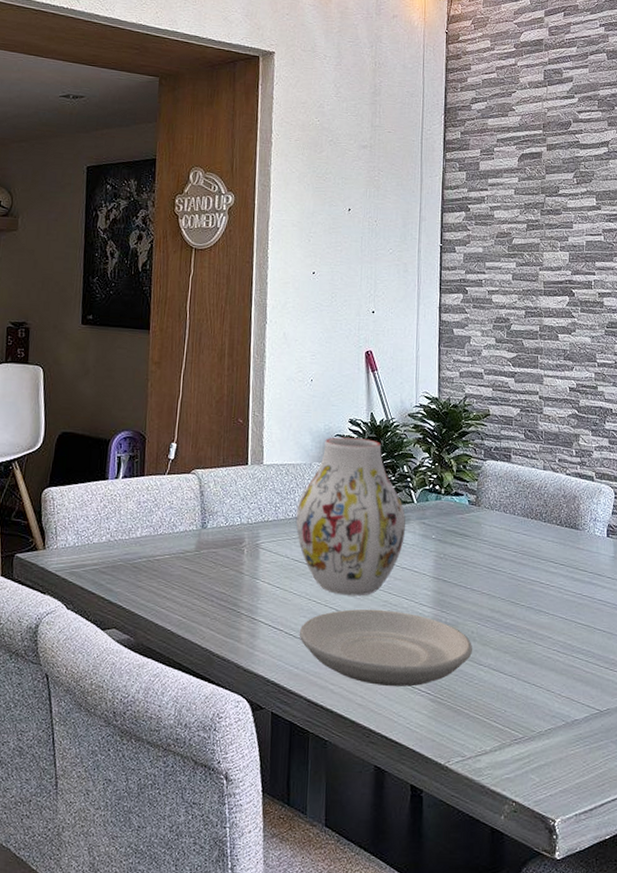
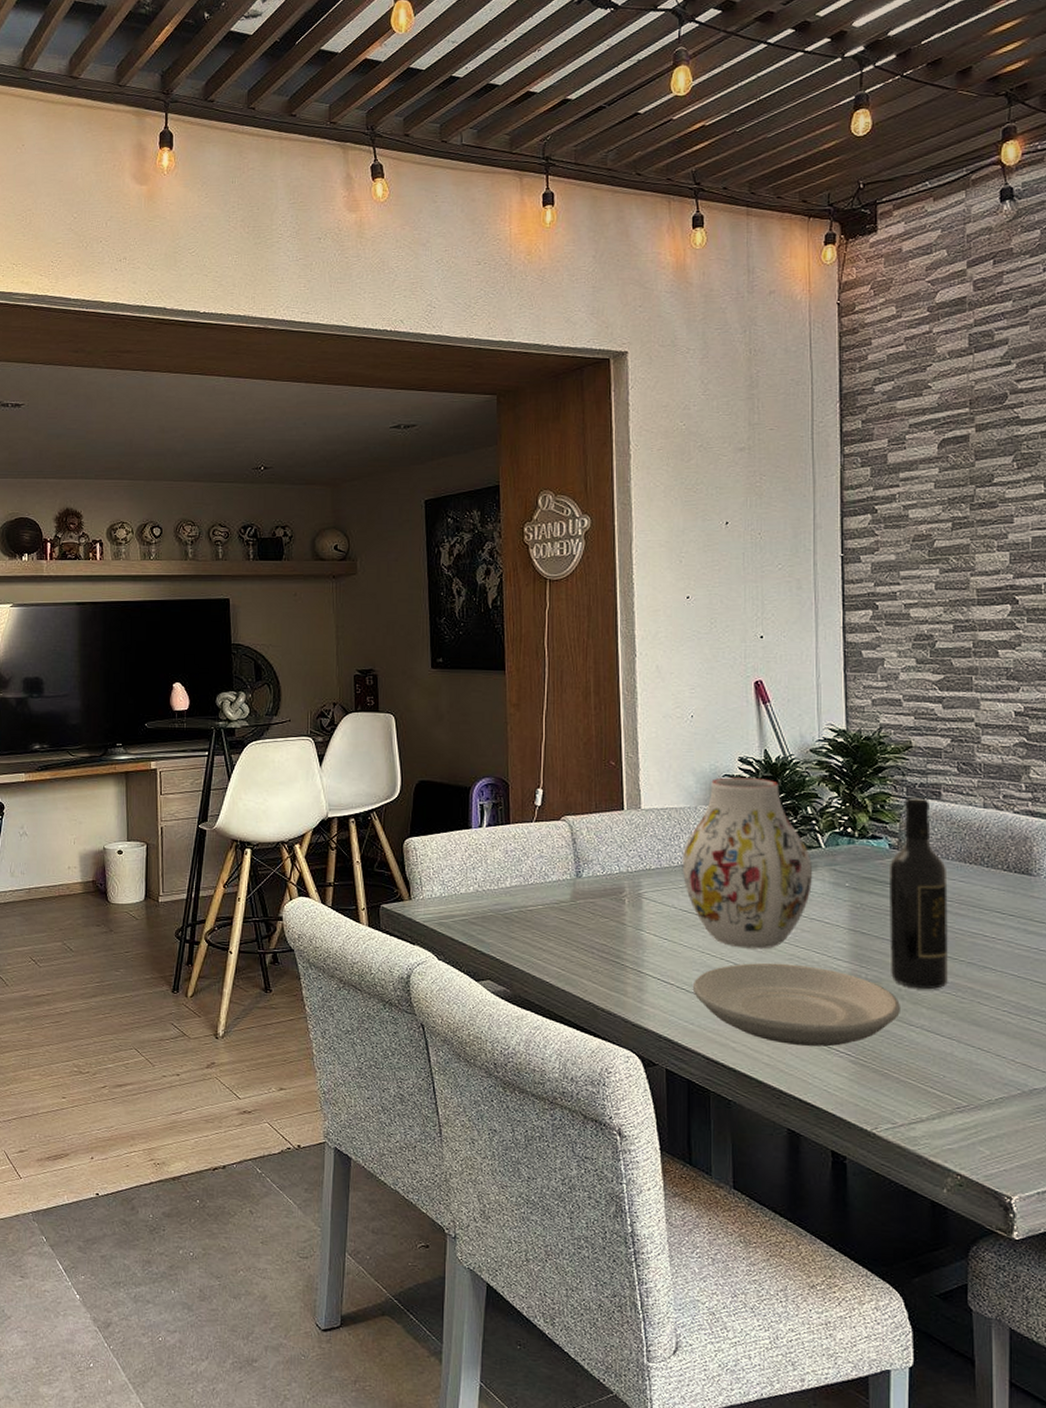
wine bottle: none [466,459,514,631] -> present [890,797,948,989]

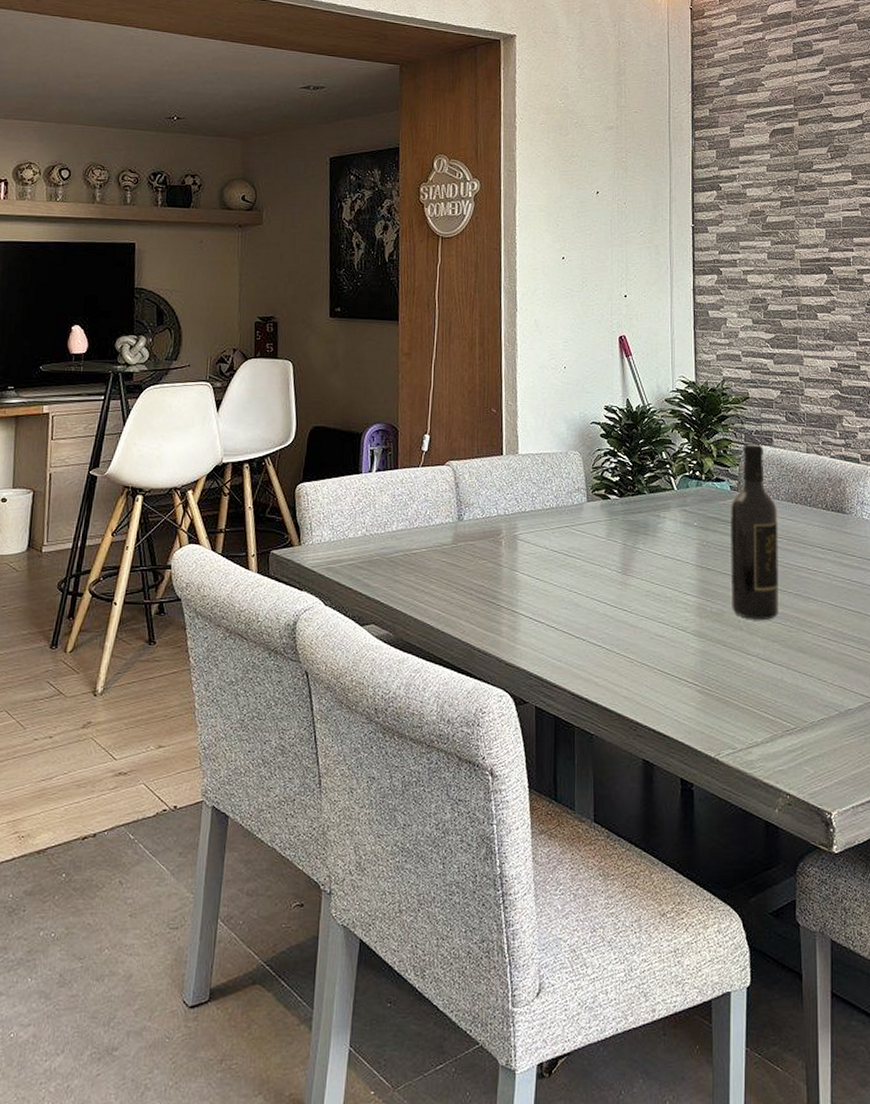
vase: present [682,777,812,949] -> none [553,424,666,587]
plate: present [692,962,900,1047] -> none [560,599,739,678]

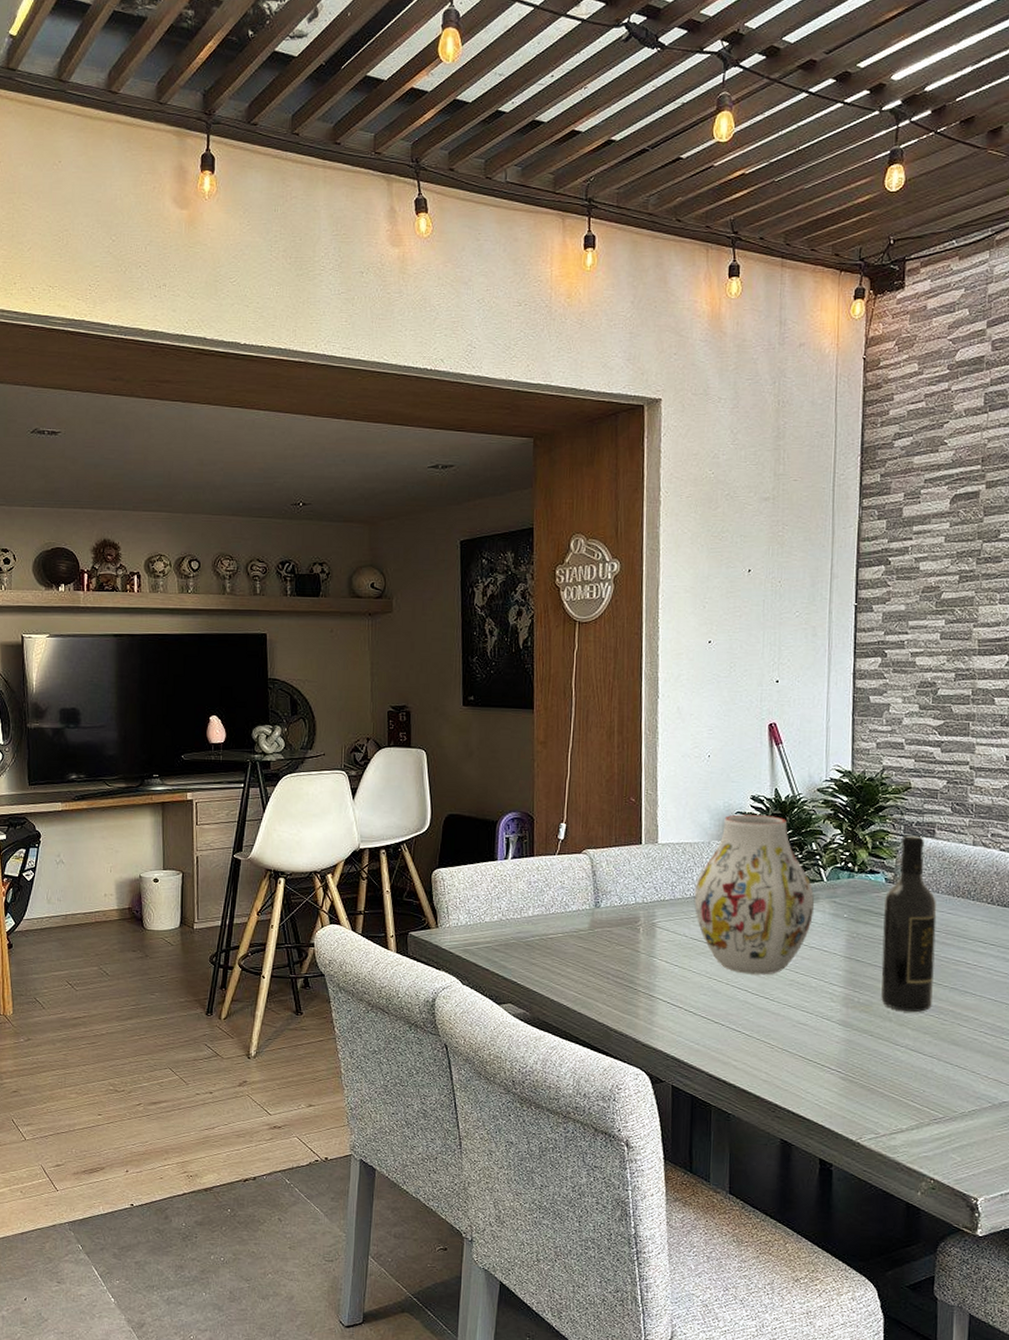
vase: none [553,424,666,587] -> present [694,814,814,975]

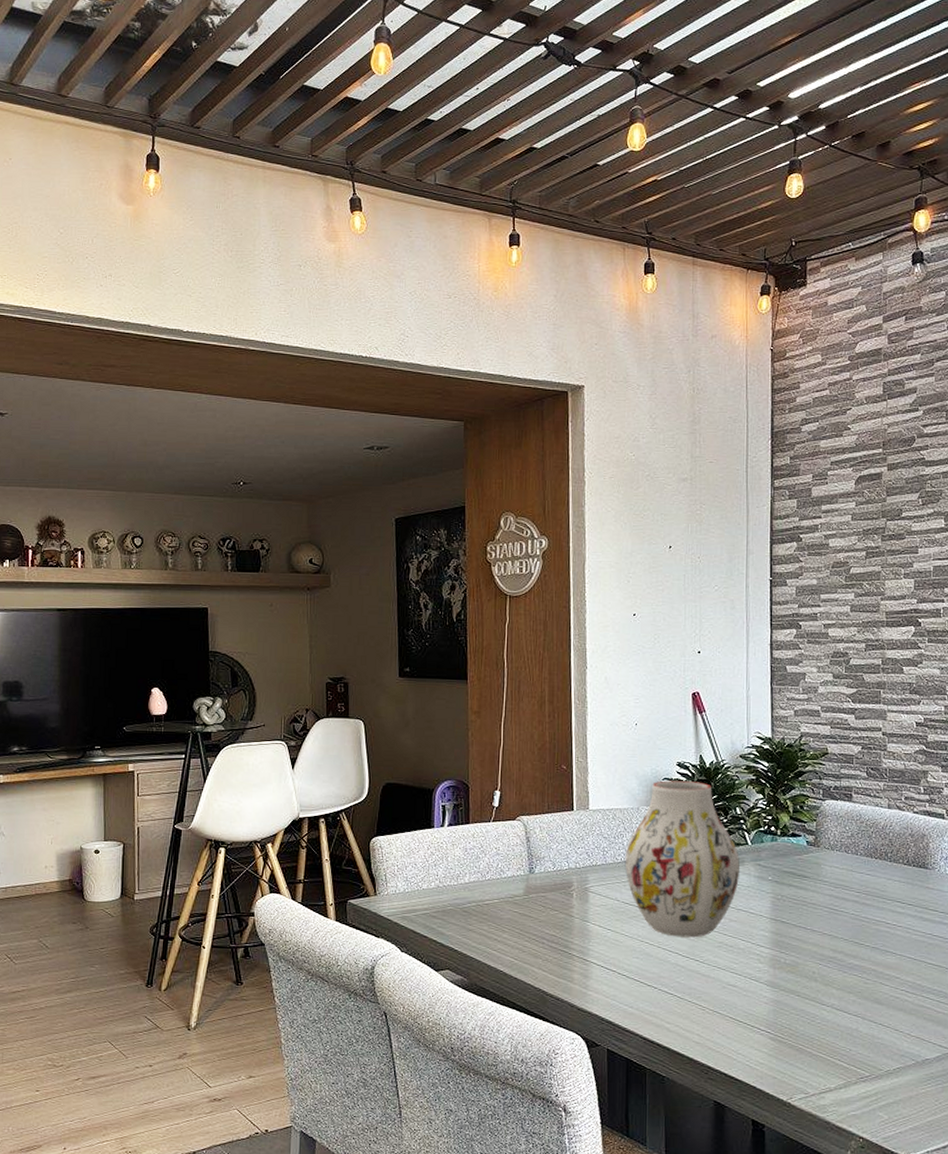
wine bottle: present [881,835,937,1012] -> none [806,799,857,972]

